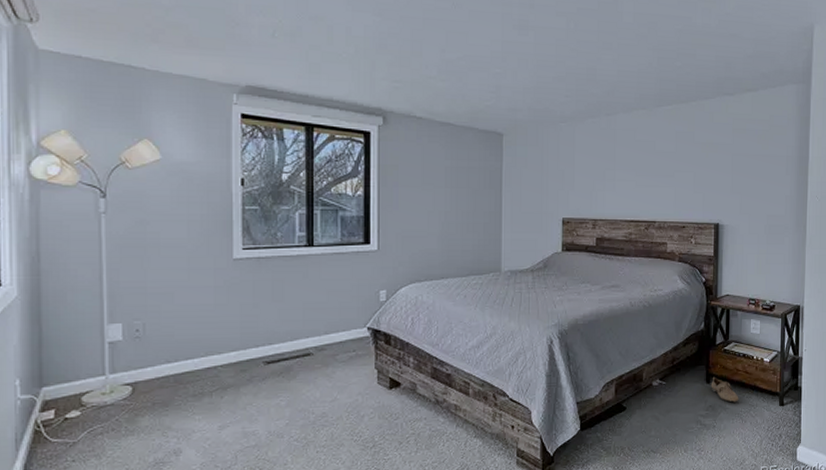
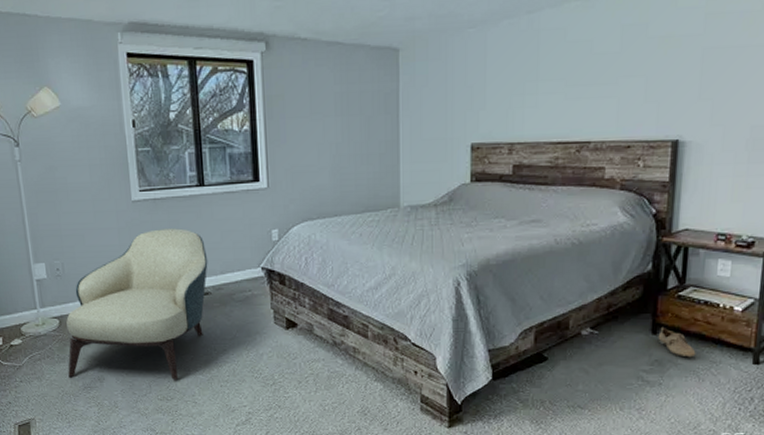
armchair: none [137,288,312,453] -> present [66,228,208,380]

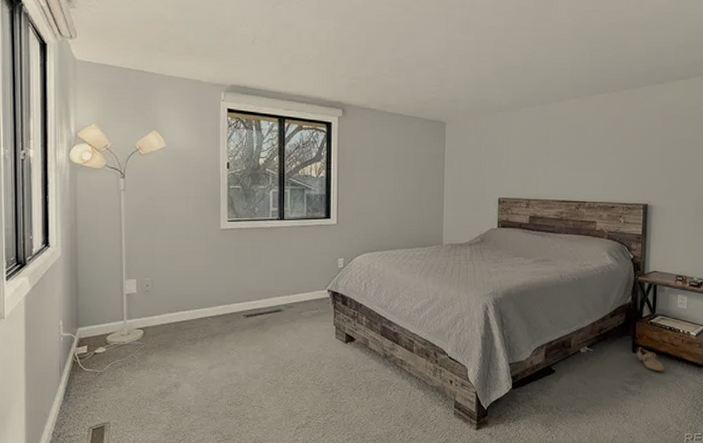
armchair: present [66,228,208,380] -> none [147,254,282,386]

